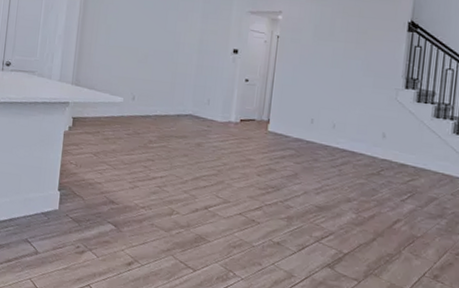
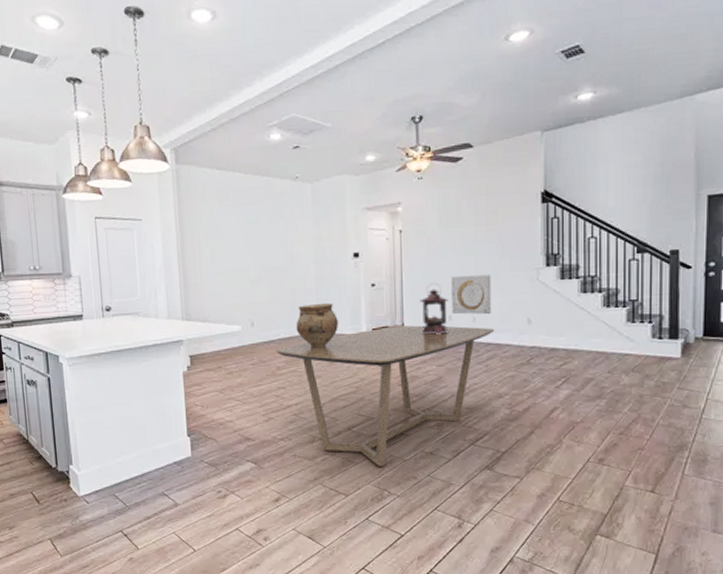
dining table: none [150,120,352,248] -> present [276,325,495,466]
ceramic pot: none [172,88,211,130] -> present [296,302,338,348]
candle lantern: none [284,87,313,135] -> present [419,283,449,335]
wall art: none [314,84,354,124] -> present [451,274,492,315]

